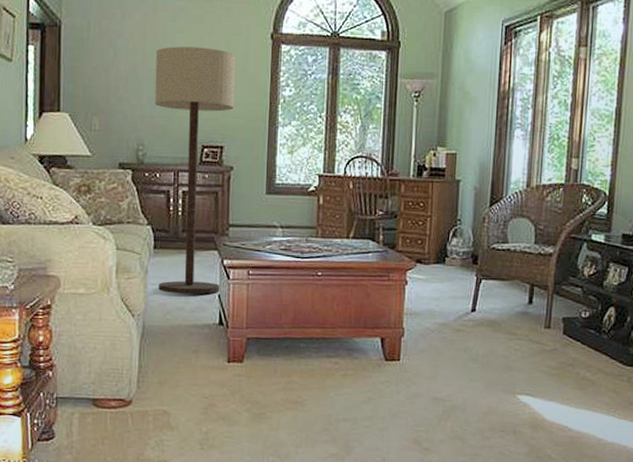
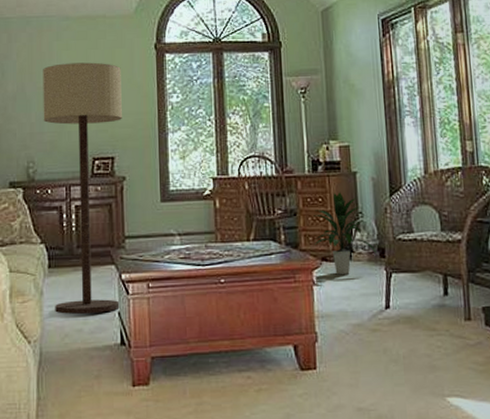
indoor plant: none [411,198,471,277] -> present [314,192,378,275]

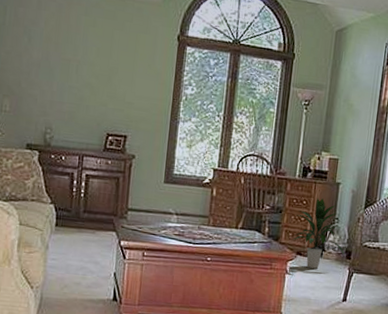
floor lamp: present [43,62,122,315] -> none [58,39,143,272]

